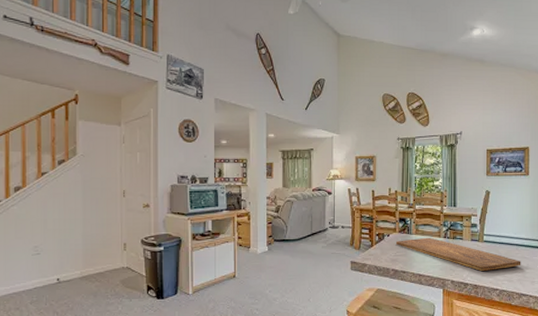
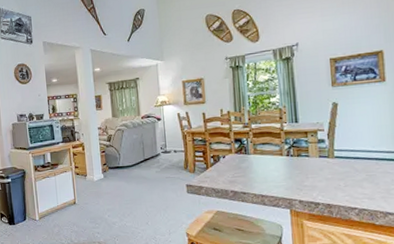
cutting board: present [395,237,521,271] -> none [232,156,384,189]

